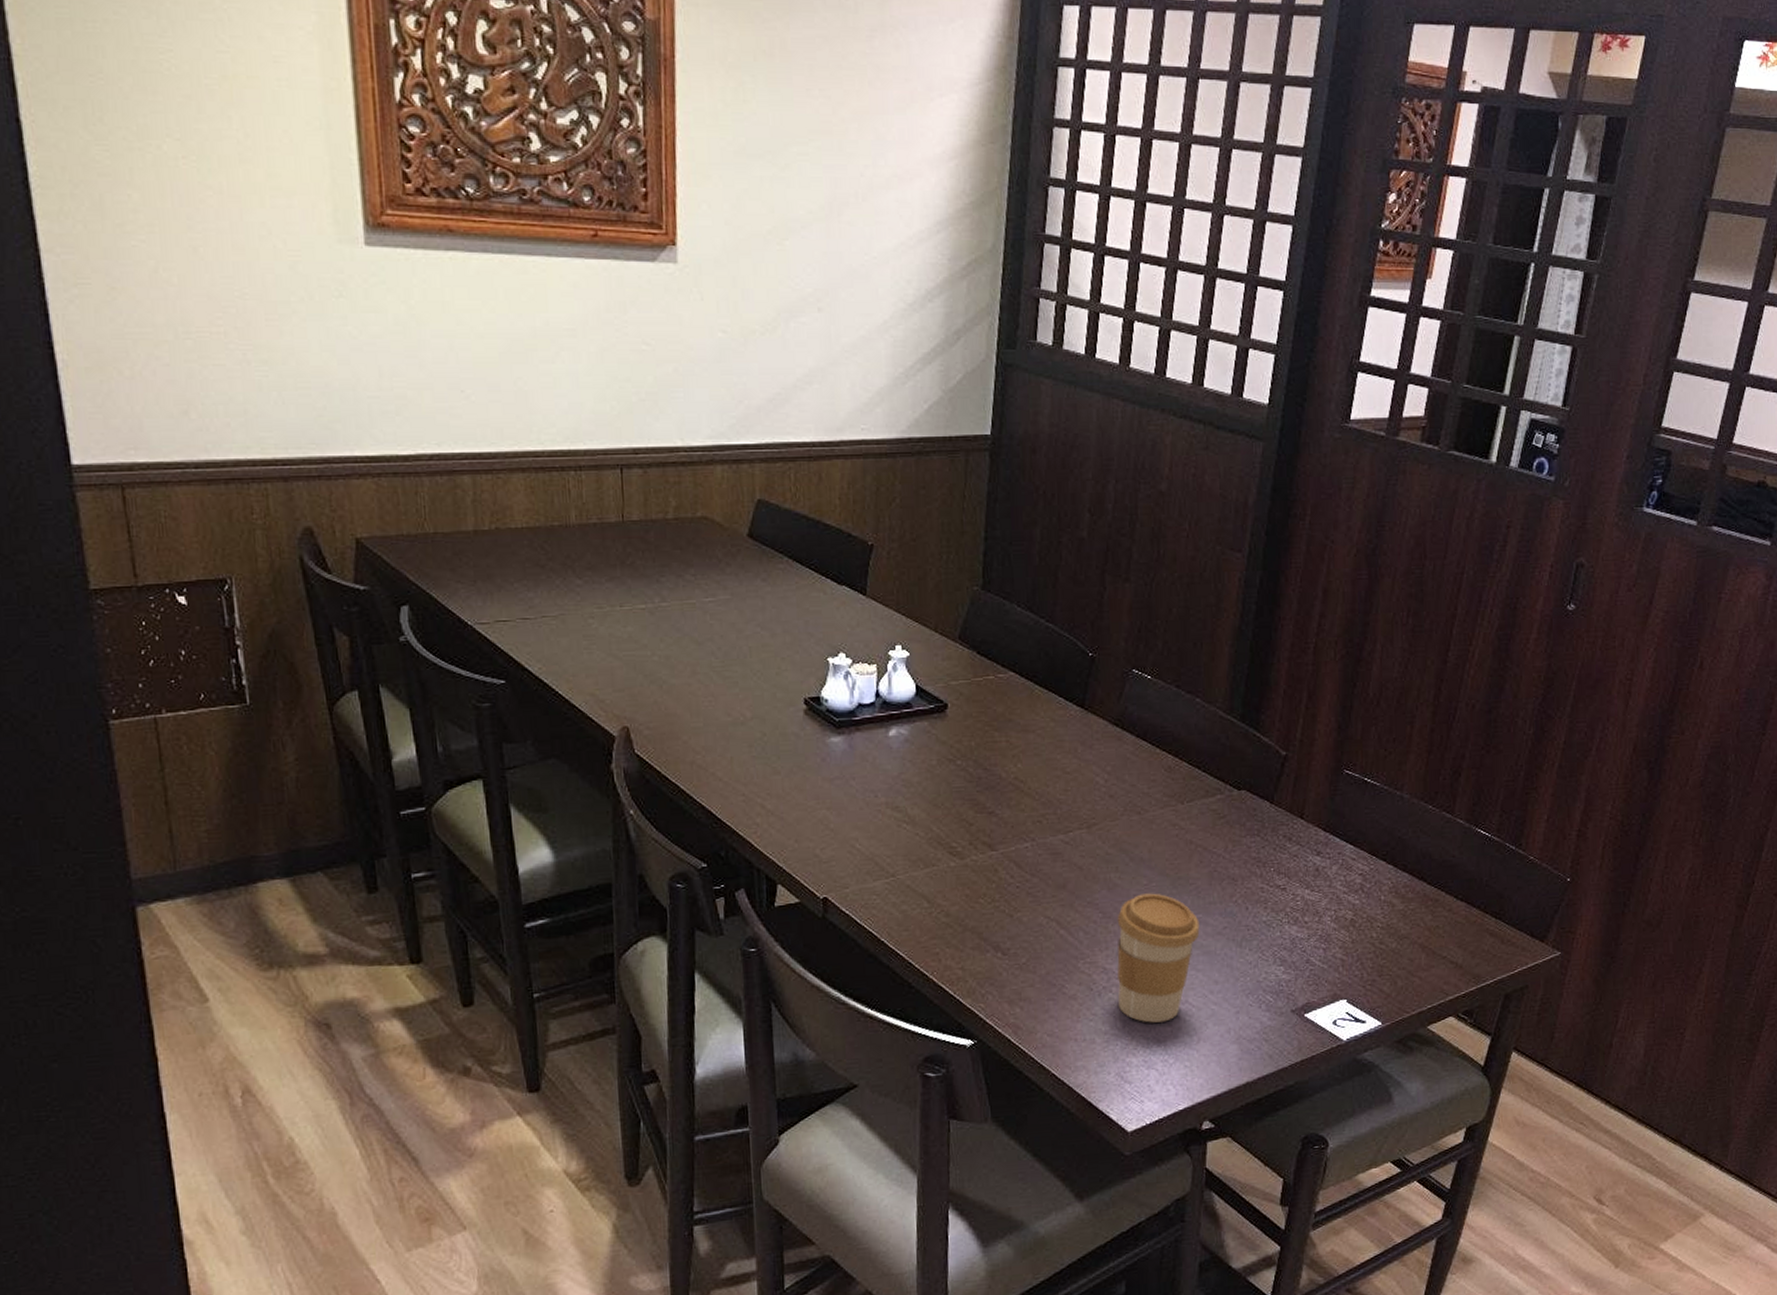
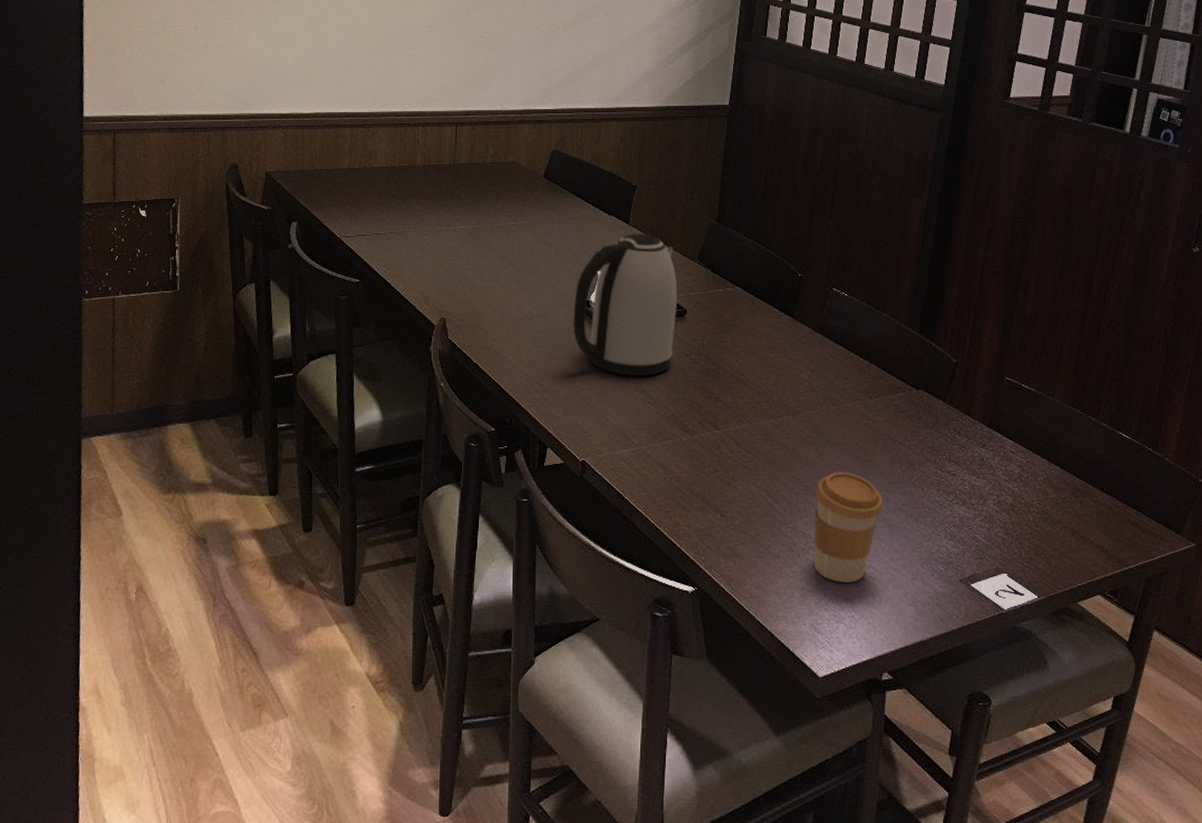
kettle: none [799,607,936,790] -> present [573,233,678,376]

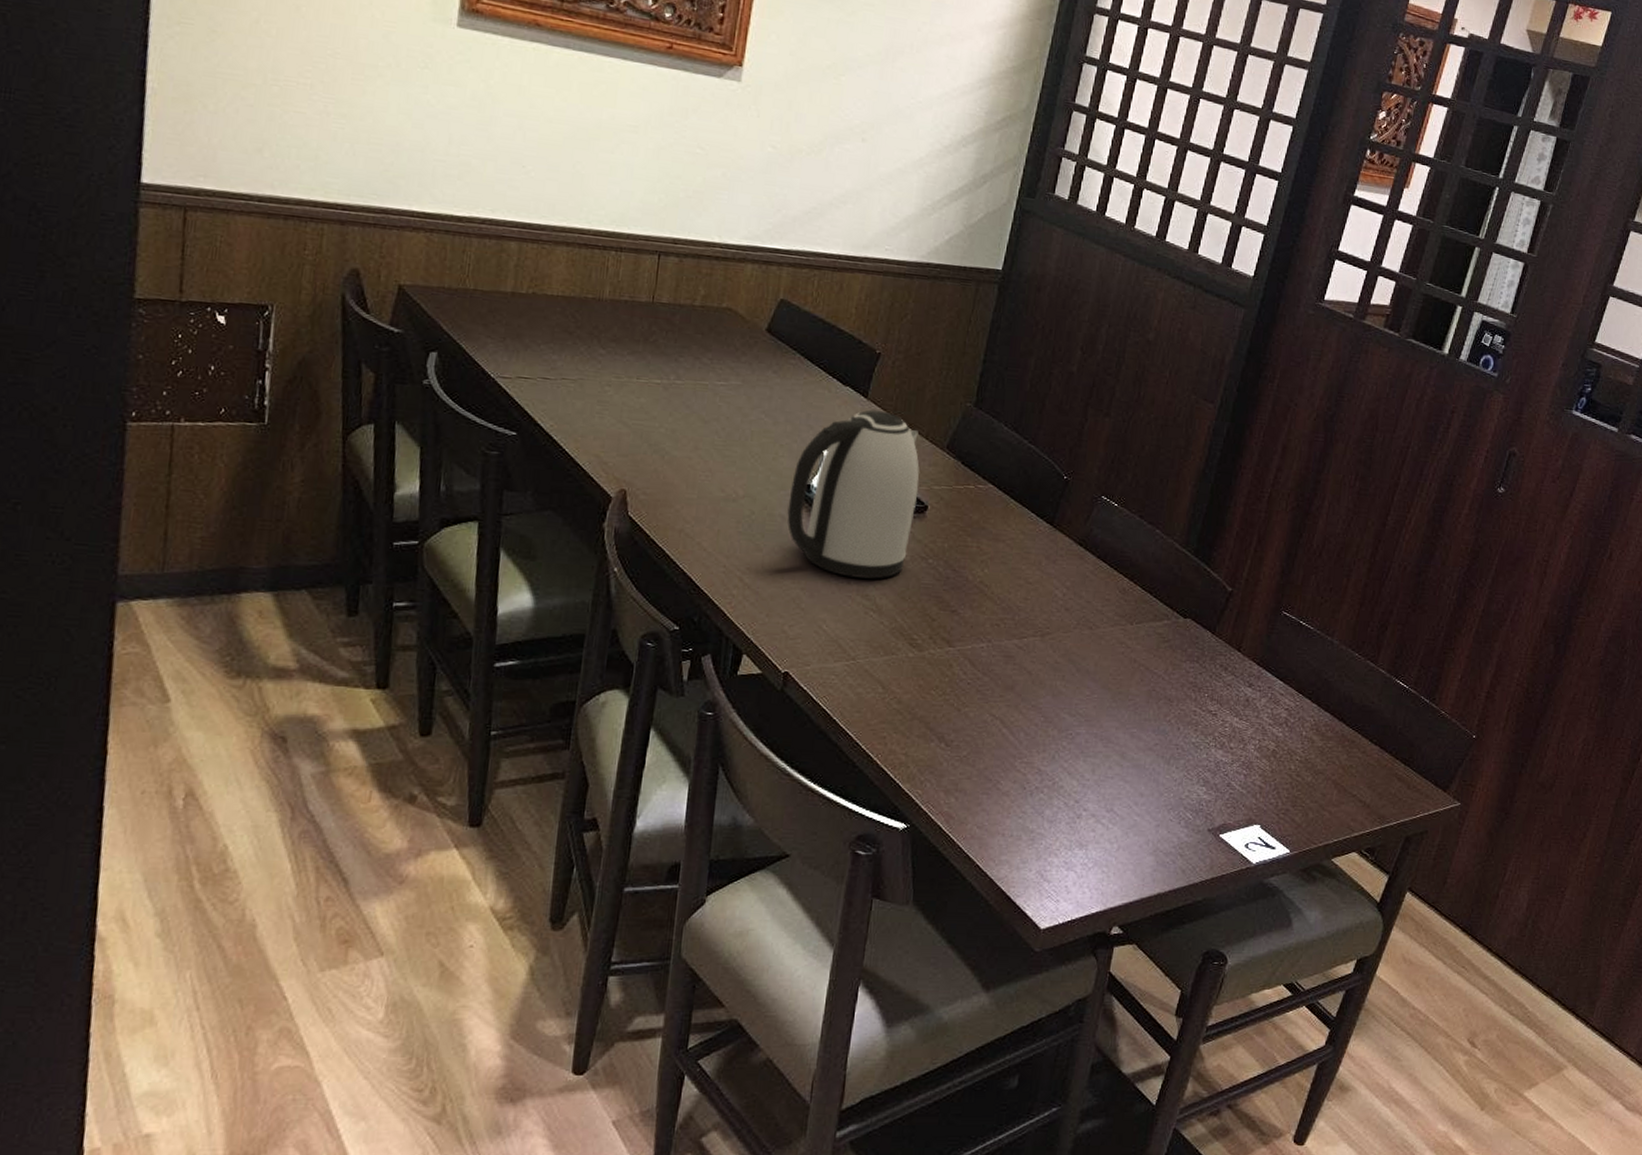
coffee cup: present [814,472,883,583] -> none [1048,703,1133,827]

